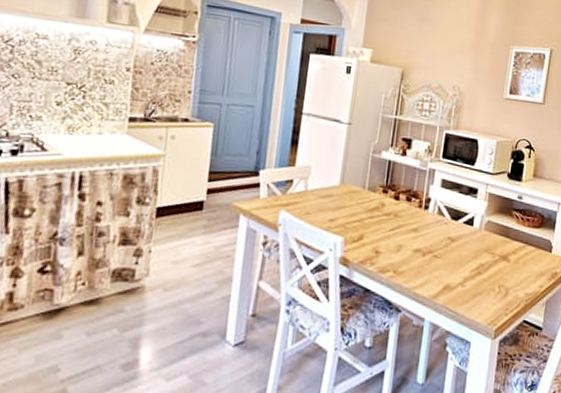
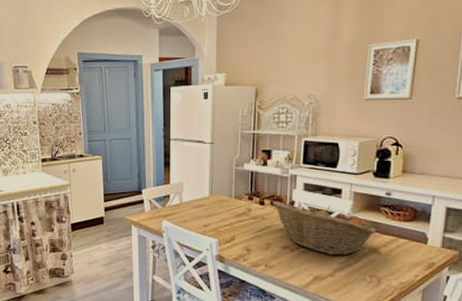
fruit basket: none [407,196,508,263] -> present [272,200,377,256]

